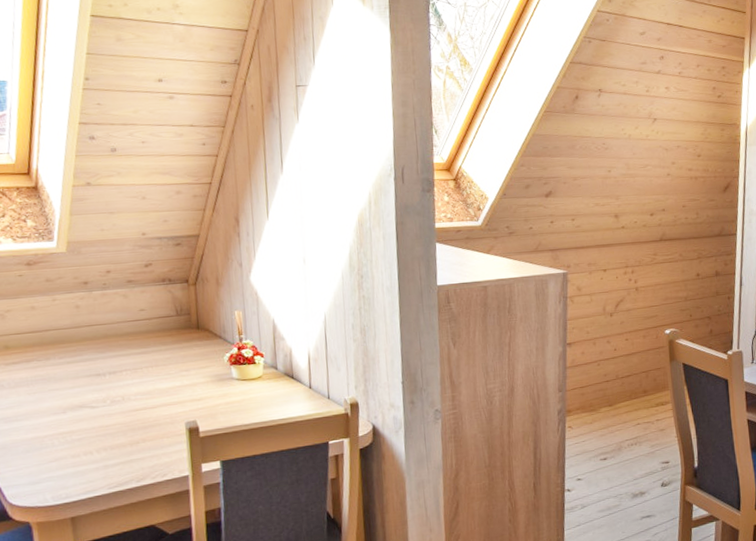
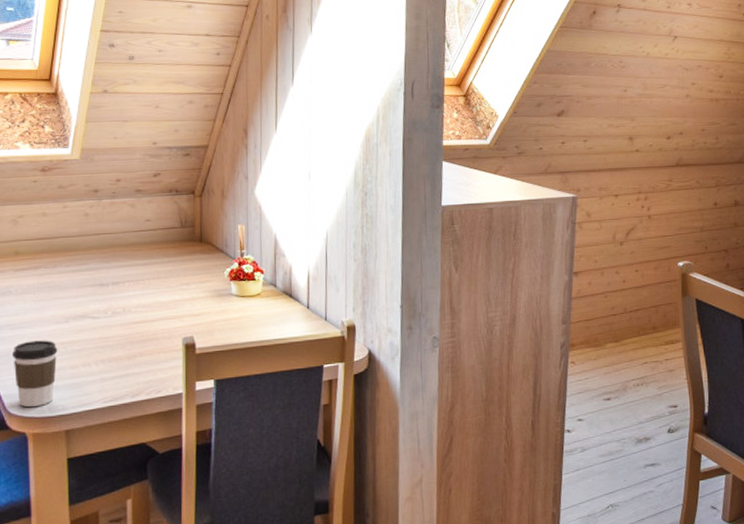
coffee cup: none [9,431,57,497] -> present [12,340,58,408]

